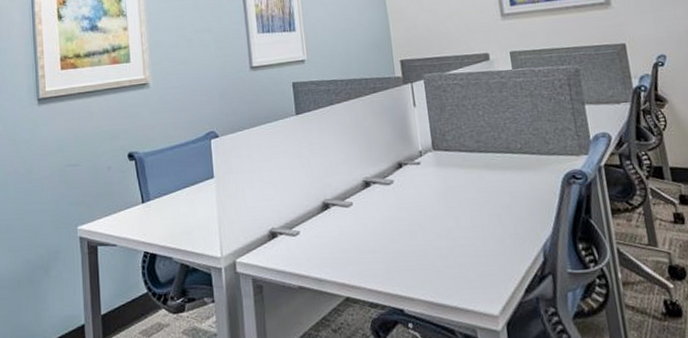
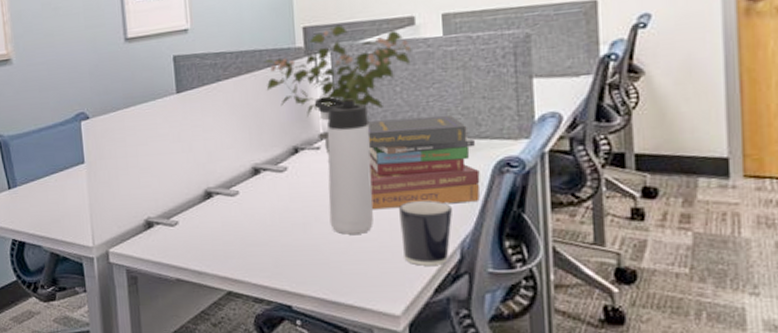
potted plant: none [369,58,489,169] -> present [264,24,412,154]
thermos bottle: none [414,119,469,241] -> present [315,97,373,235]
books: none [457,134,554,217] -> present [367,114,480,209]
mug: none [489,208,534,268] -> present [399,200,452,266]

